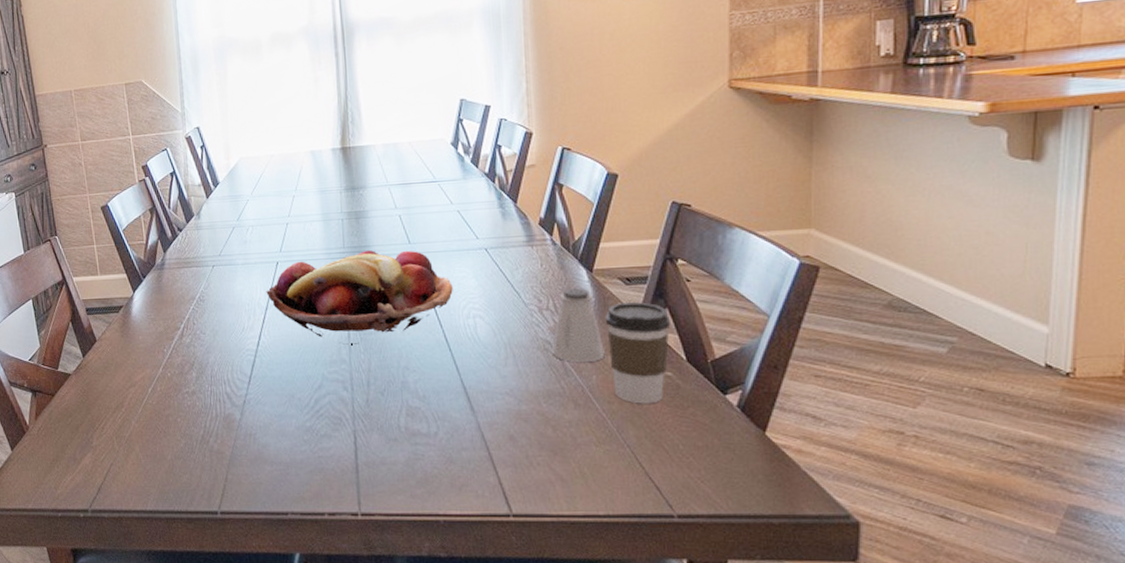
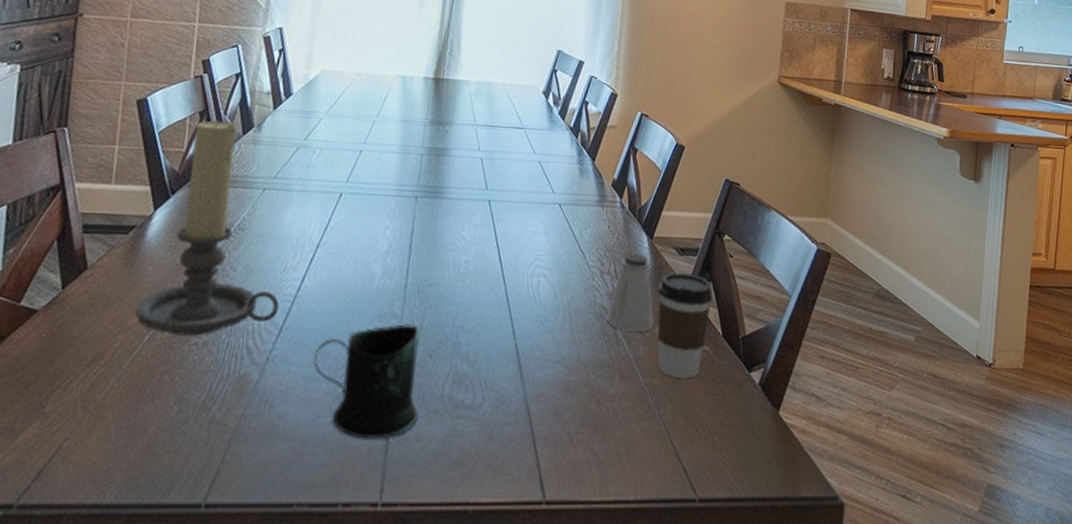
candle holder: none [137,213,245,387] -> present [135,119,280,336]
fruit basket: present [266,250,453,345] -> none [321,192,523,297]
mug: none [281,368,380,463] -> present [313,324,419,439]

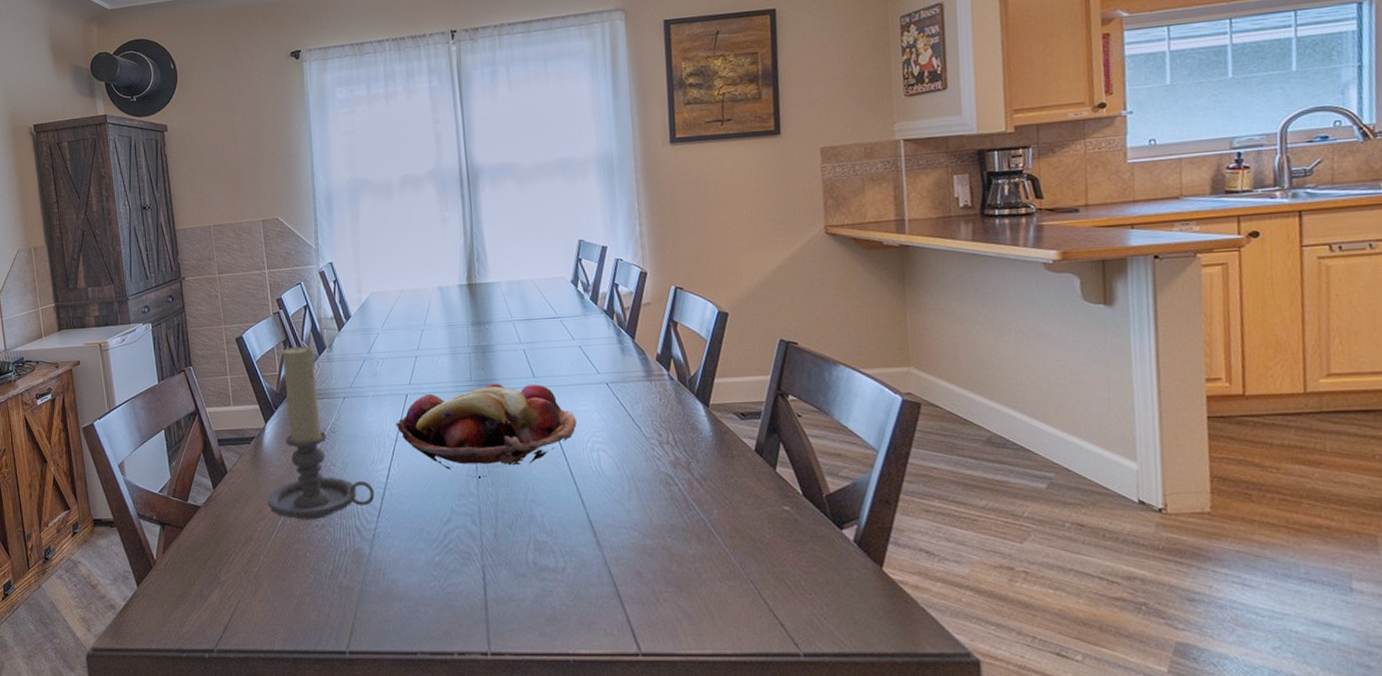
mug: present [313,324,419,439] -> none [411,501,509,599]
fruit basket: none [321,192,523,297] -> present [396,384,577,478]
saltshaker: present [606,253,654,333] -> none [673,422,724,497]
coffee cup: present [657,273,713,379] -> none [723,437,786,539]

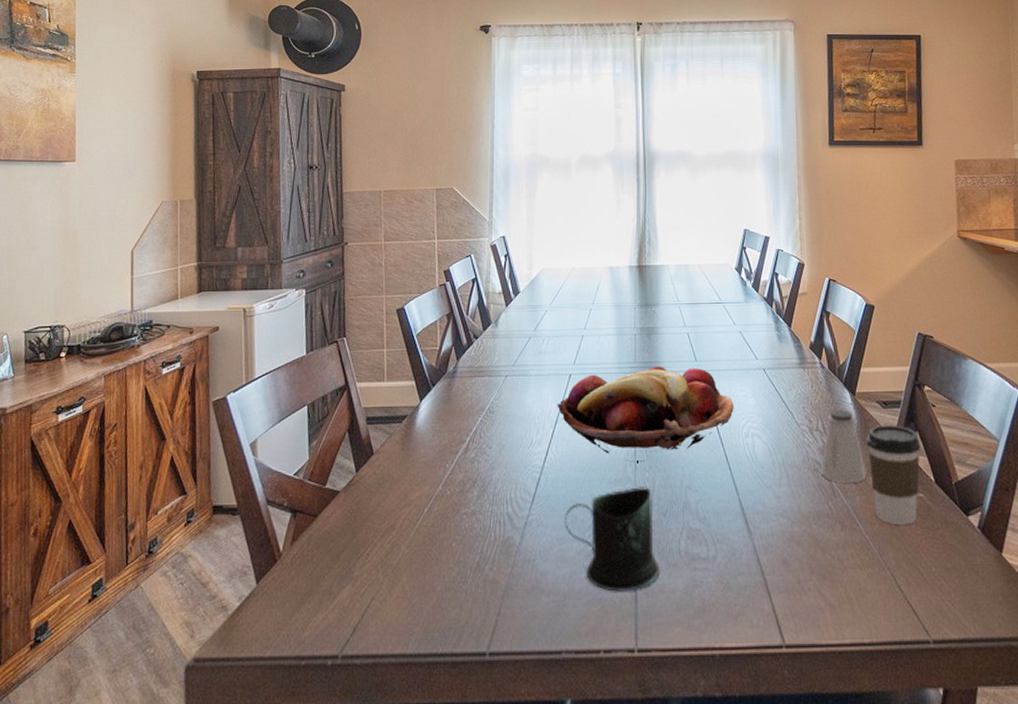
candle holder: present [267,345,375,520] -> none [415,319,530,507]
mug: none [411,501,509,599] -> present [564,487,660,592]
saltshaker: none [673,422,724,497] -> present [820,409,867,484]
coffee cup: none [723,437,786,539] -> present [867,425,921,525]

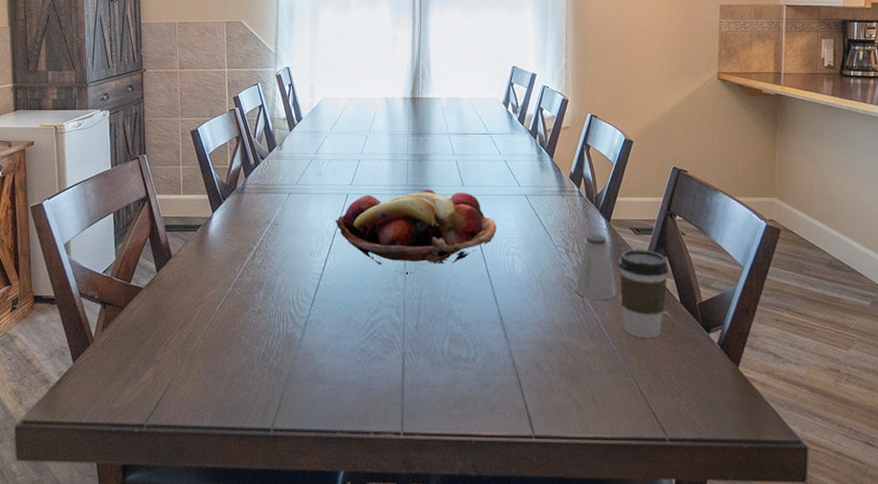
mug: present [564,487,660,592] -> none [340,295,425,384]

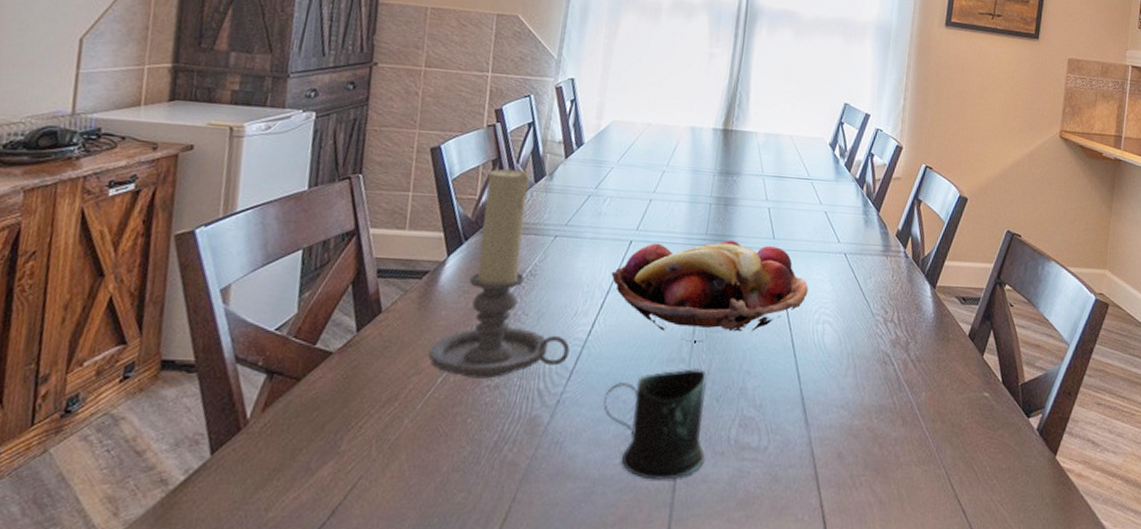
candle holder: none [208,141,310,306] -> present [428,167,570,379]
mug: none [340,295,425,384] -> present [603,368,707,480]
saltshaker: present [574,234,617,300] -> none [889,302,936,379]
coffee cup: present [619,249,669,339] -> none [939,321,994,424]

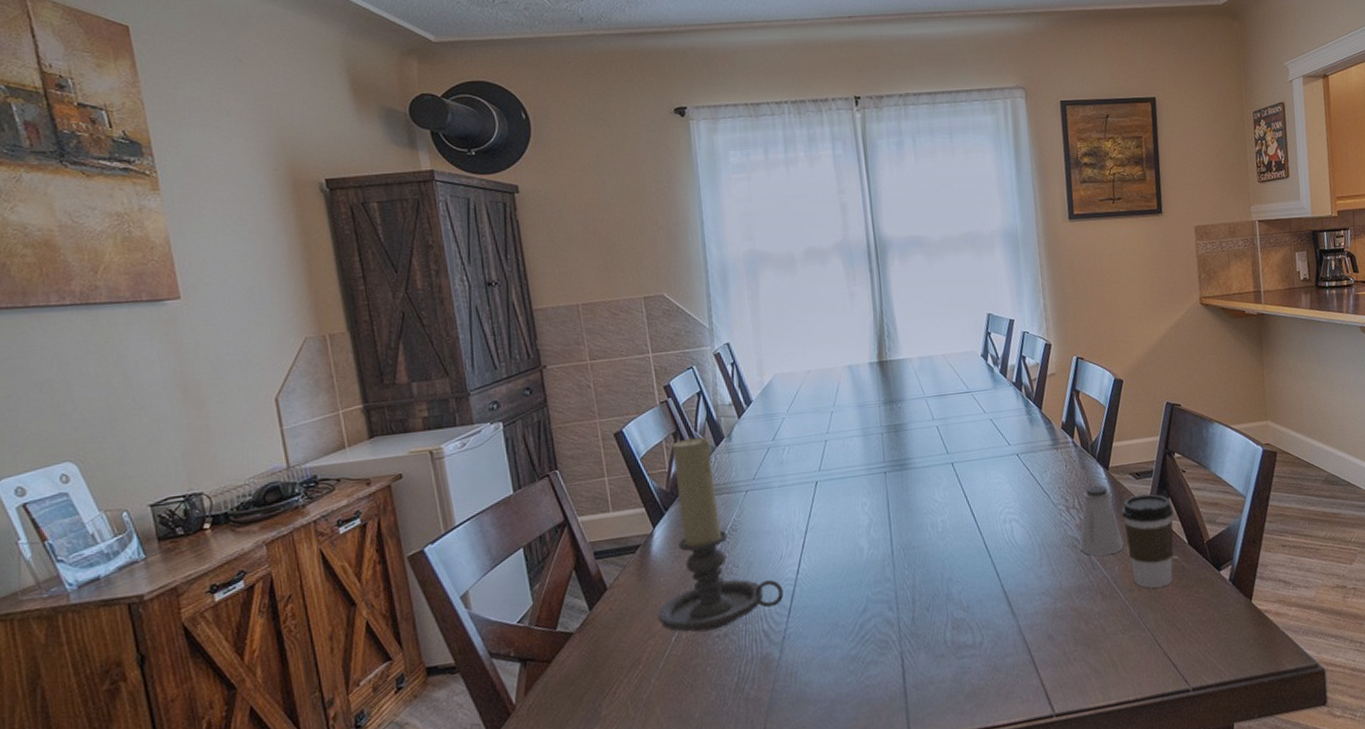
mug: present [603,368,707,480] -> none [824,584,928,691]
fruit basket: present [611,240,808,342] -> none [805,460,990,563]
saltshaker: none [889,302,936,379] -> present [1079,485,1124,556]
coffee cup: none [939,321,994,424] -> present [1122,493,1174,588]

